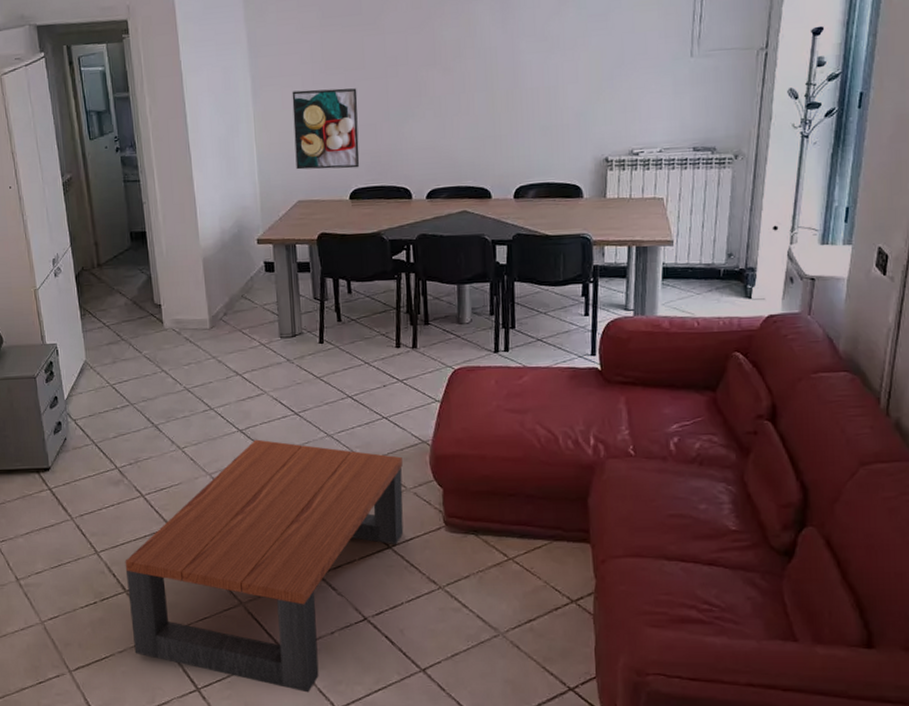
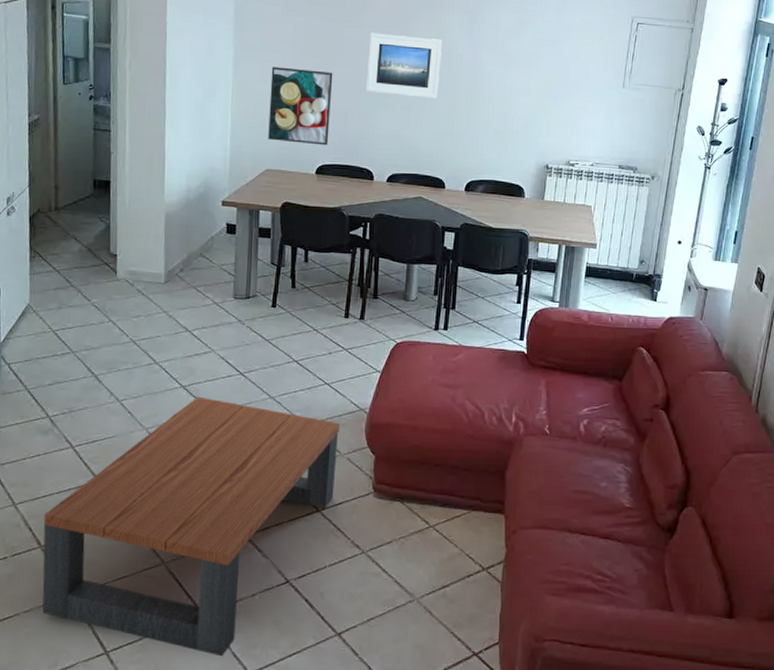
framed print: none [392,33,474,105] -> present [365,32,442,99]

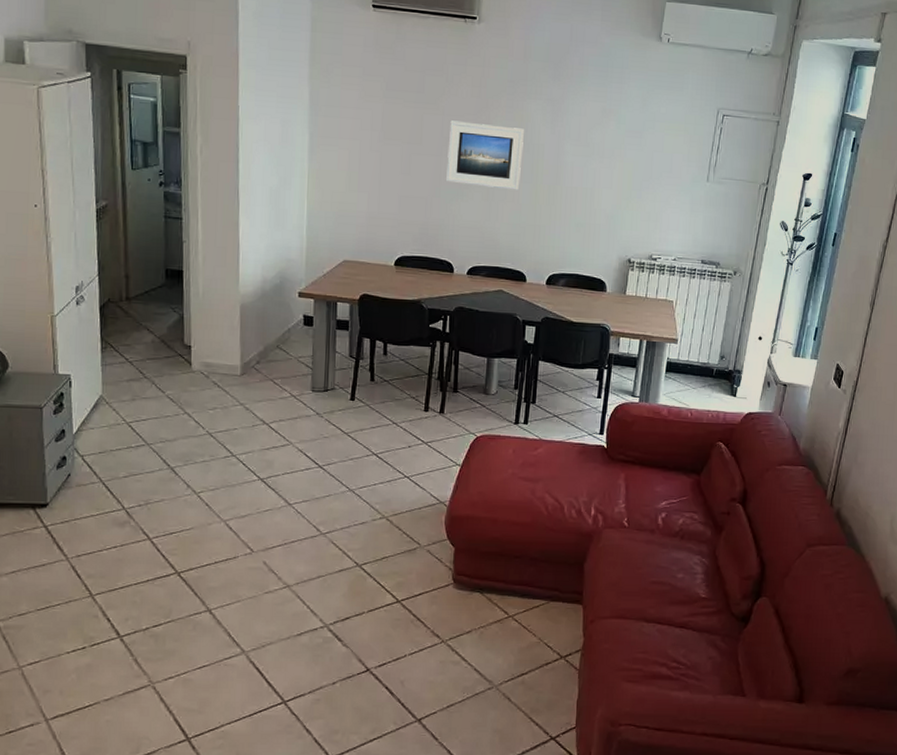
coffee table: present [42,396,340,657] -> none [122,489,419,742]
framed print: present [268,66,333,146] -> none [345,154,412,237]

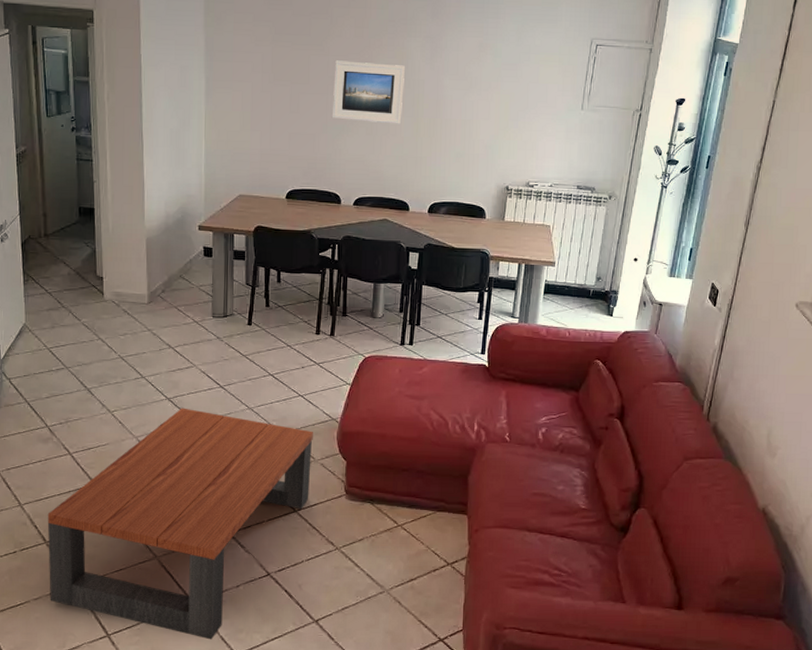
coffee table: none [122,489,419,742] -> present [47,408,313,640]

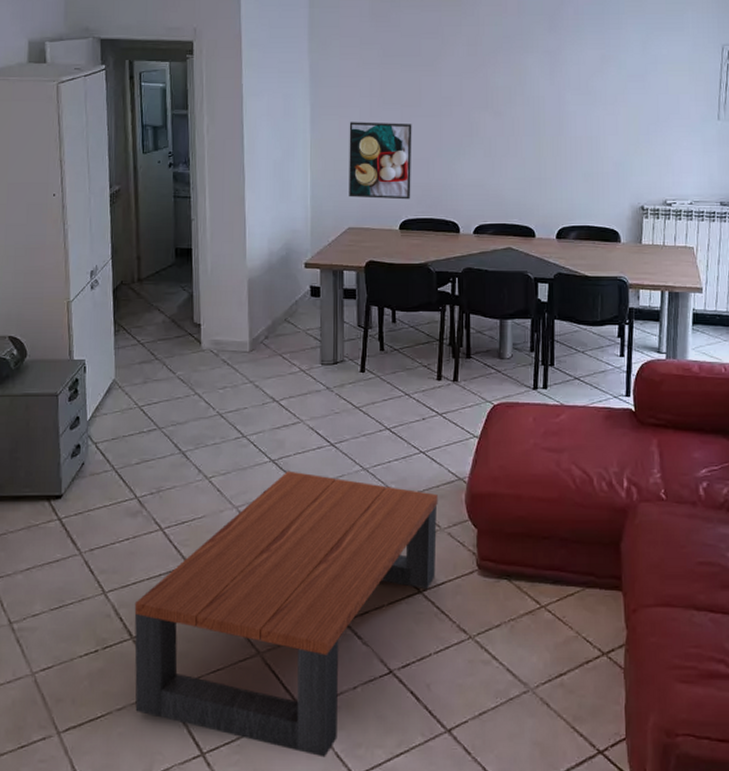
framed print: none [240,96,301,171] -> present [349,122,412,200]
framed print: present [331,60,405,124] -> none [446,80,523,144]

